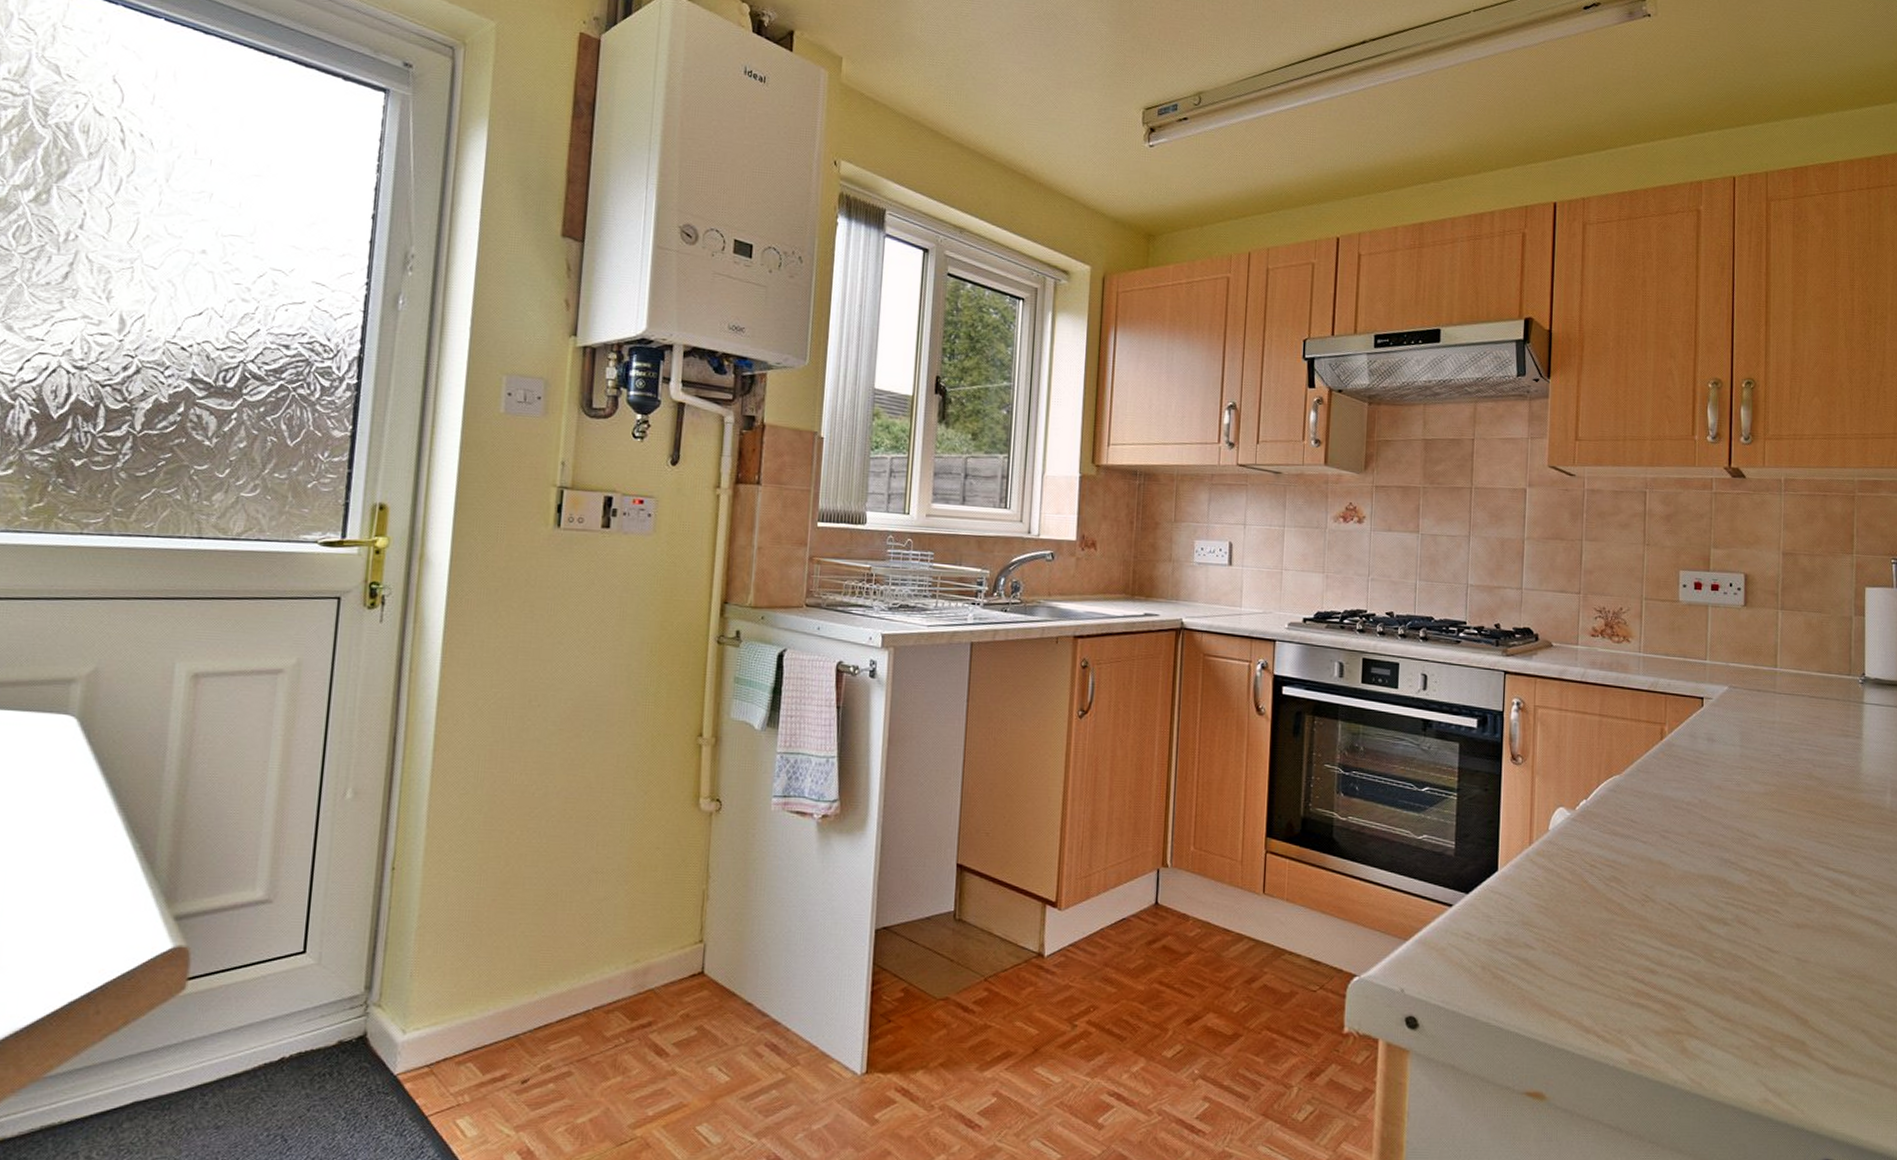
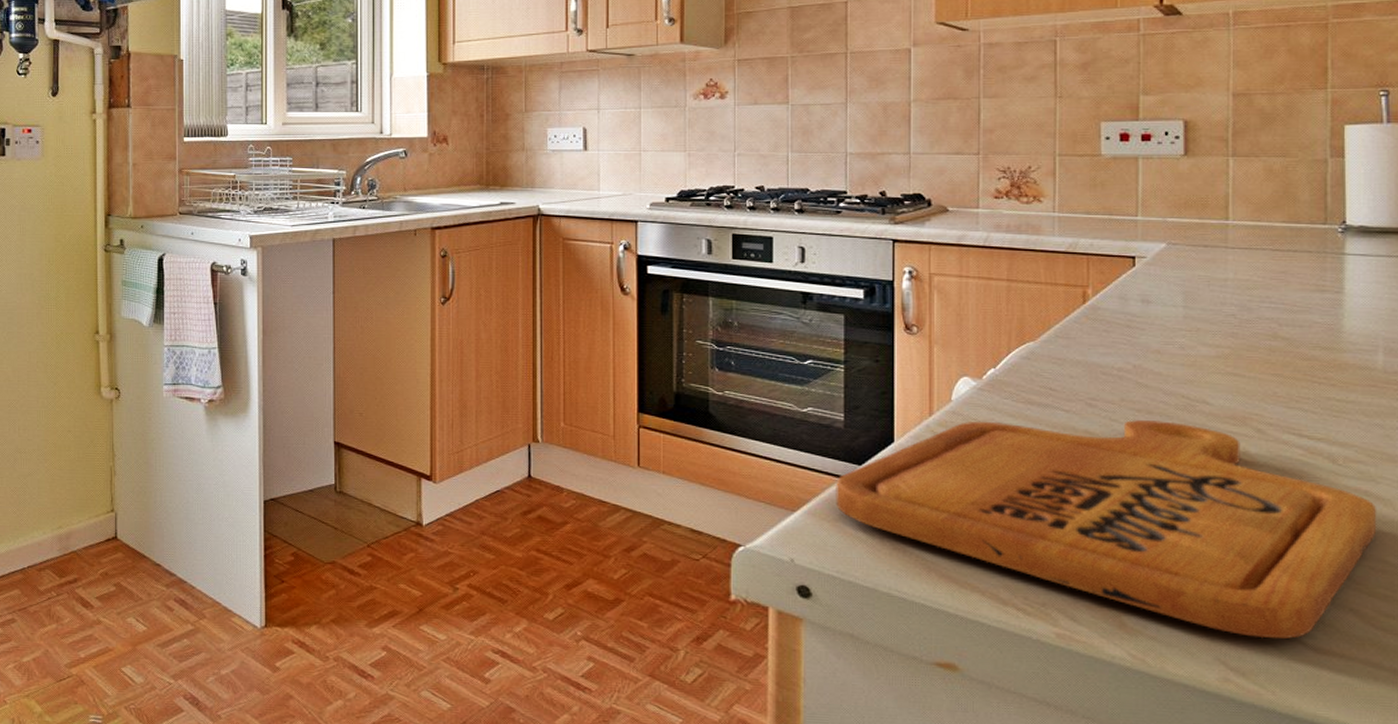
cutting board: none [1444,851,1884,1060] -> present [836,420,1377,640]

